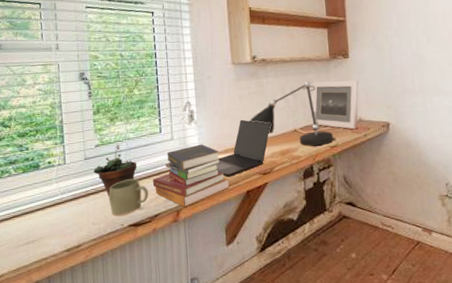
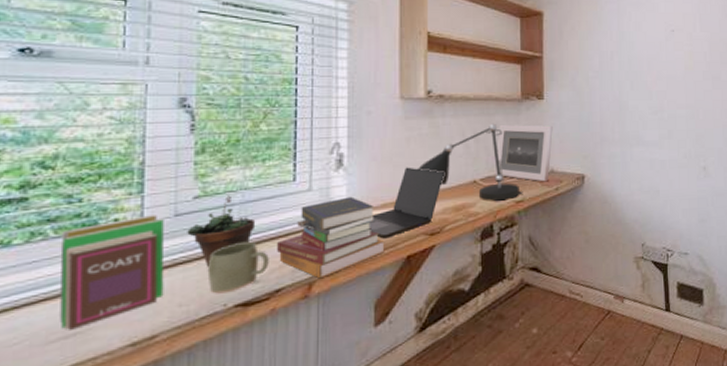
books: none [18,159,83,238] -> present [59,215,165,330]

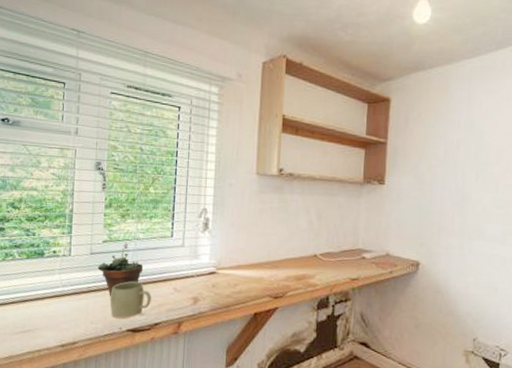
books: present [59,215,165,330] -> none [20,251,84,328]
books: present [277,196,385,279] -> none [157,255,238,320]
laptop: present [368,167,444,239] -> none [225,235,289,295]
desk lamp: present [418,123,522,201] -> none [267,203,357,277]
picture frame: present [494,124,553,182] -> none [333,205,392,264]

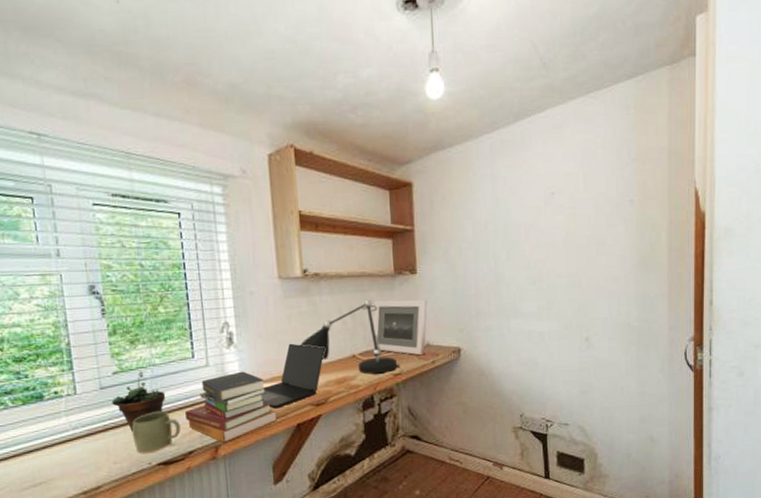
books: none [157,255,238,320] -> present [185,371,277,443]
laptop: none [225,235,289,295] -> present [260,343,325,409]
desk lamp: none [267,203,357,277] -> present [300,299,400,375]
picture frame: none [333,205,392,264] -> present [372,299,427,356]

